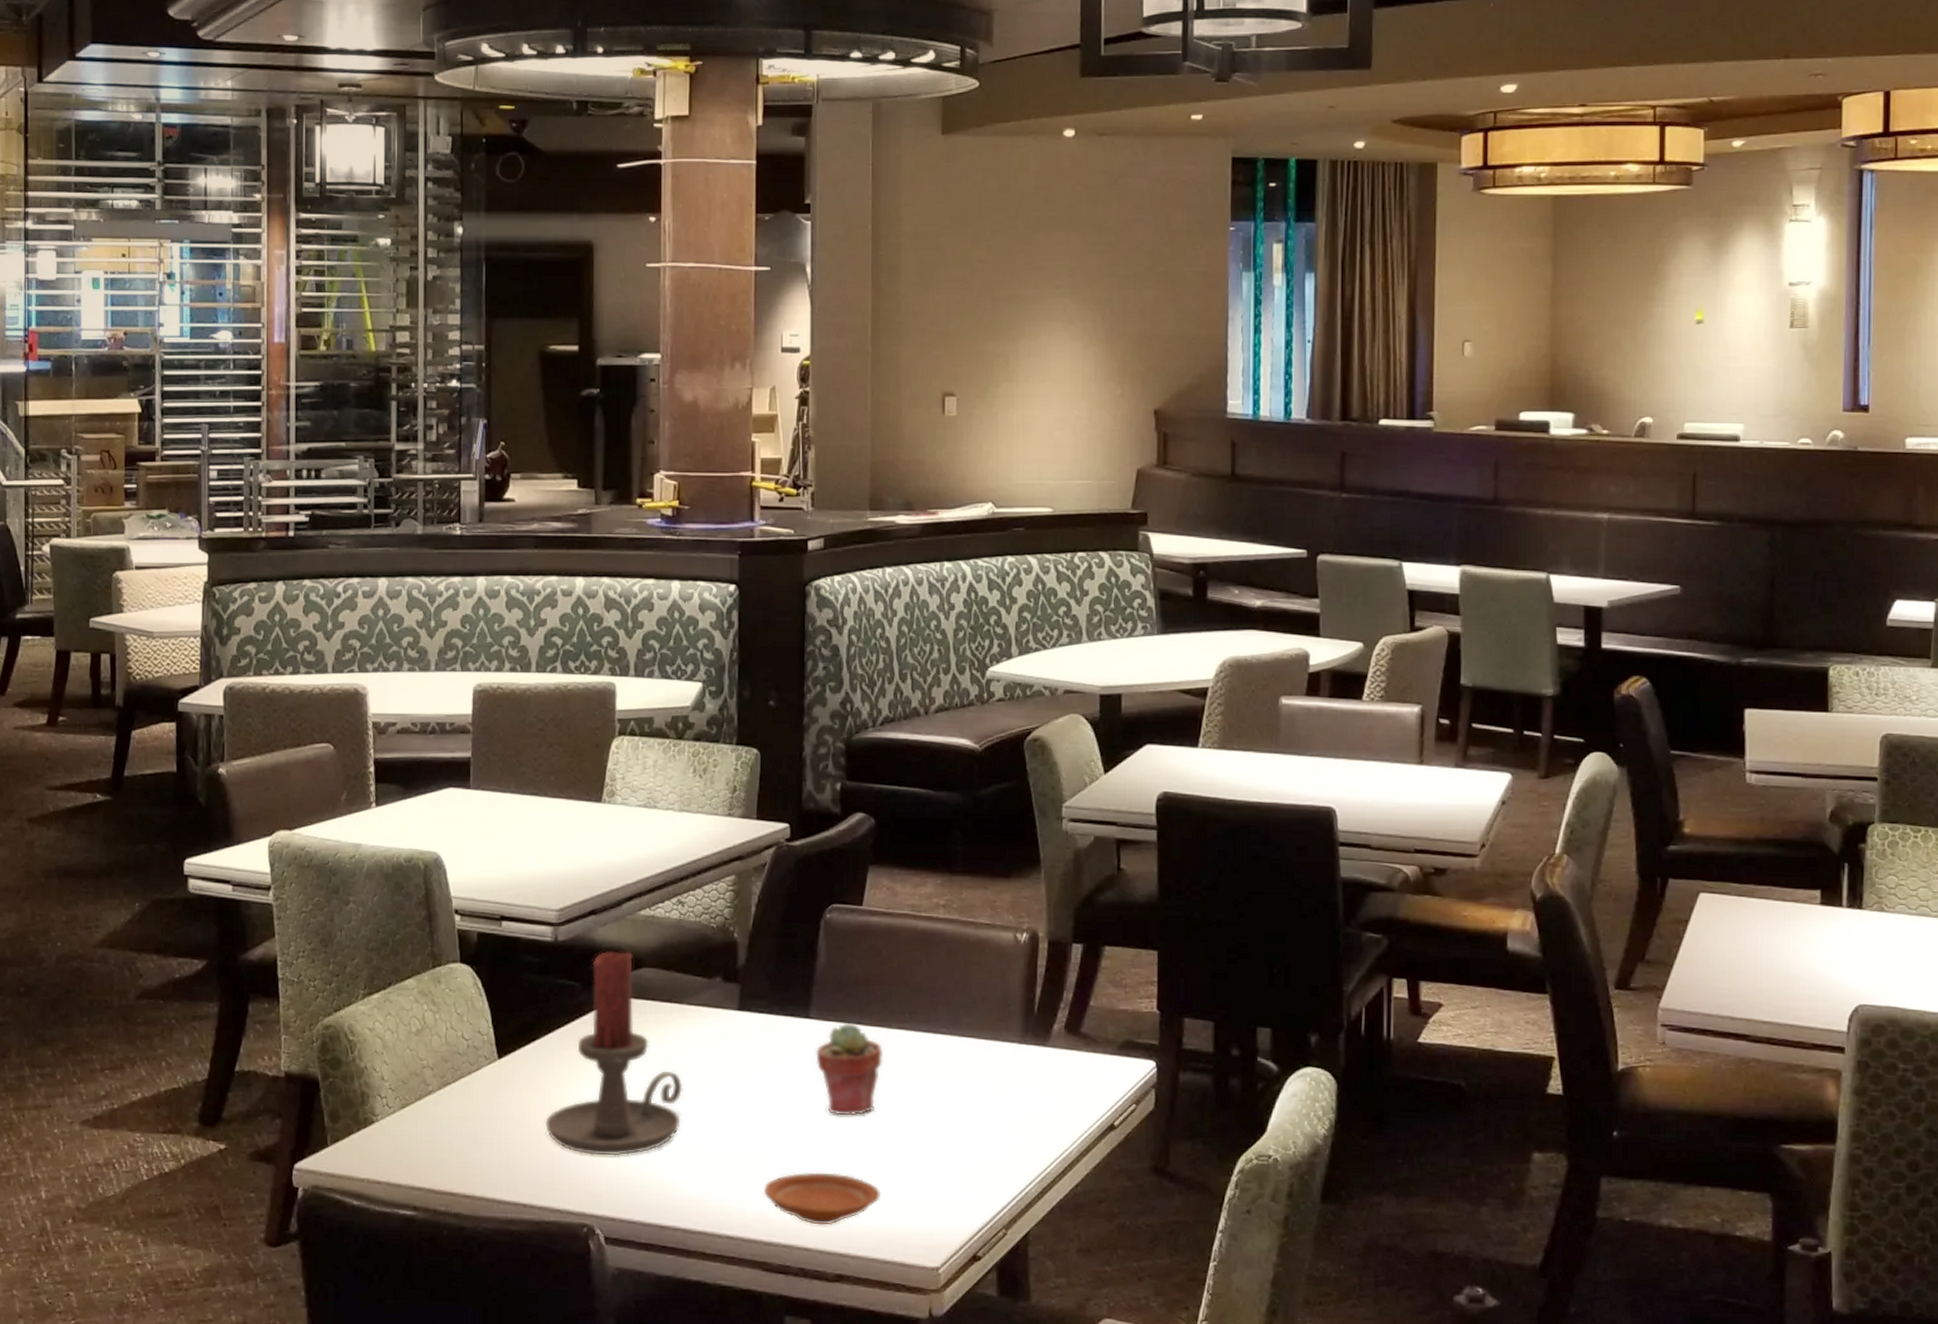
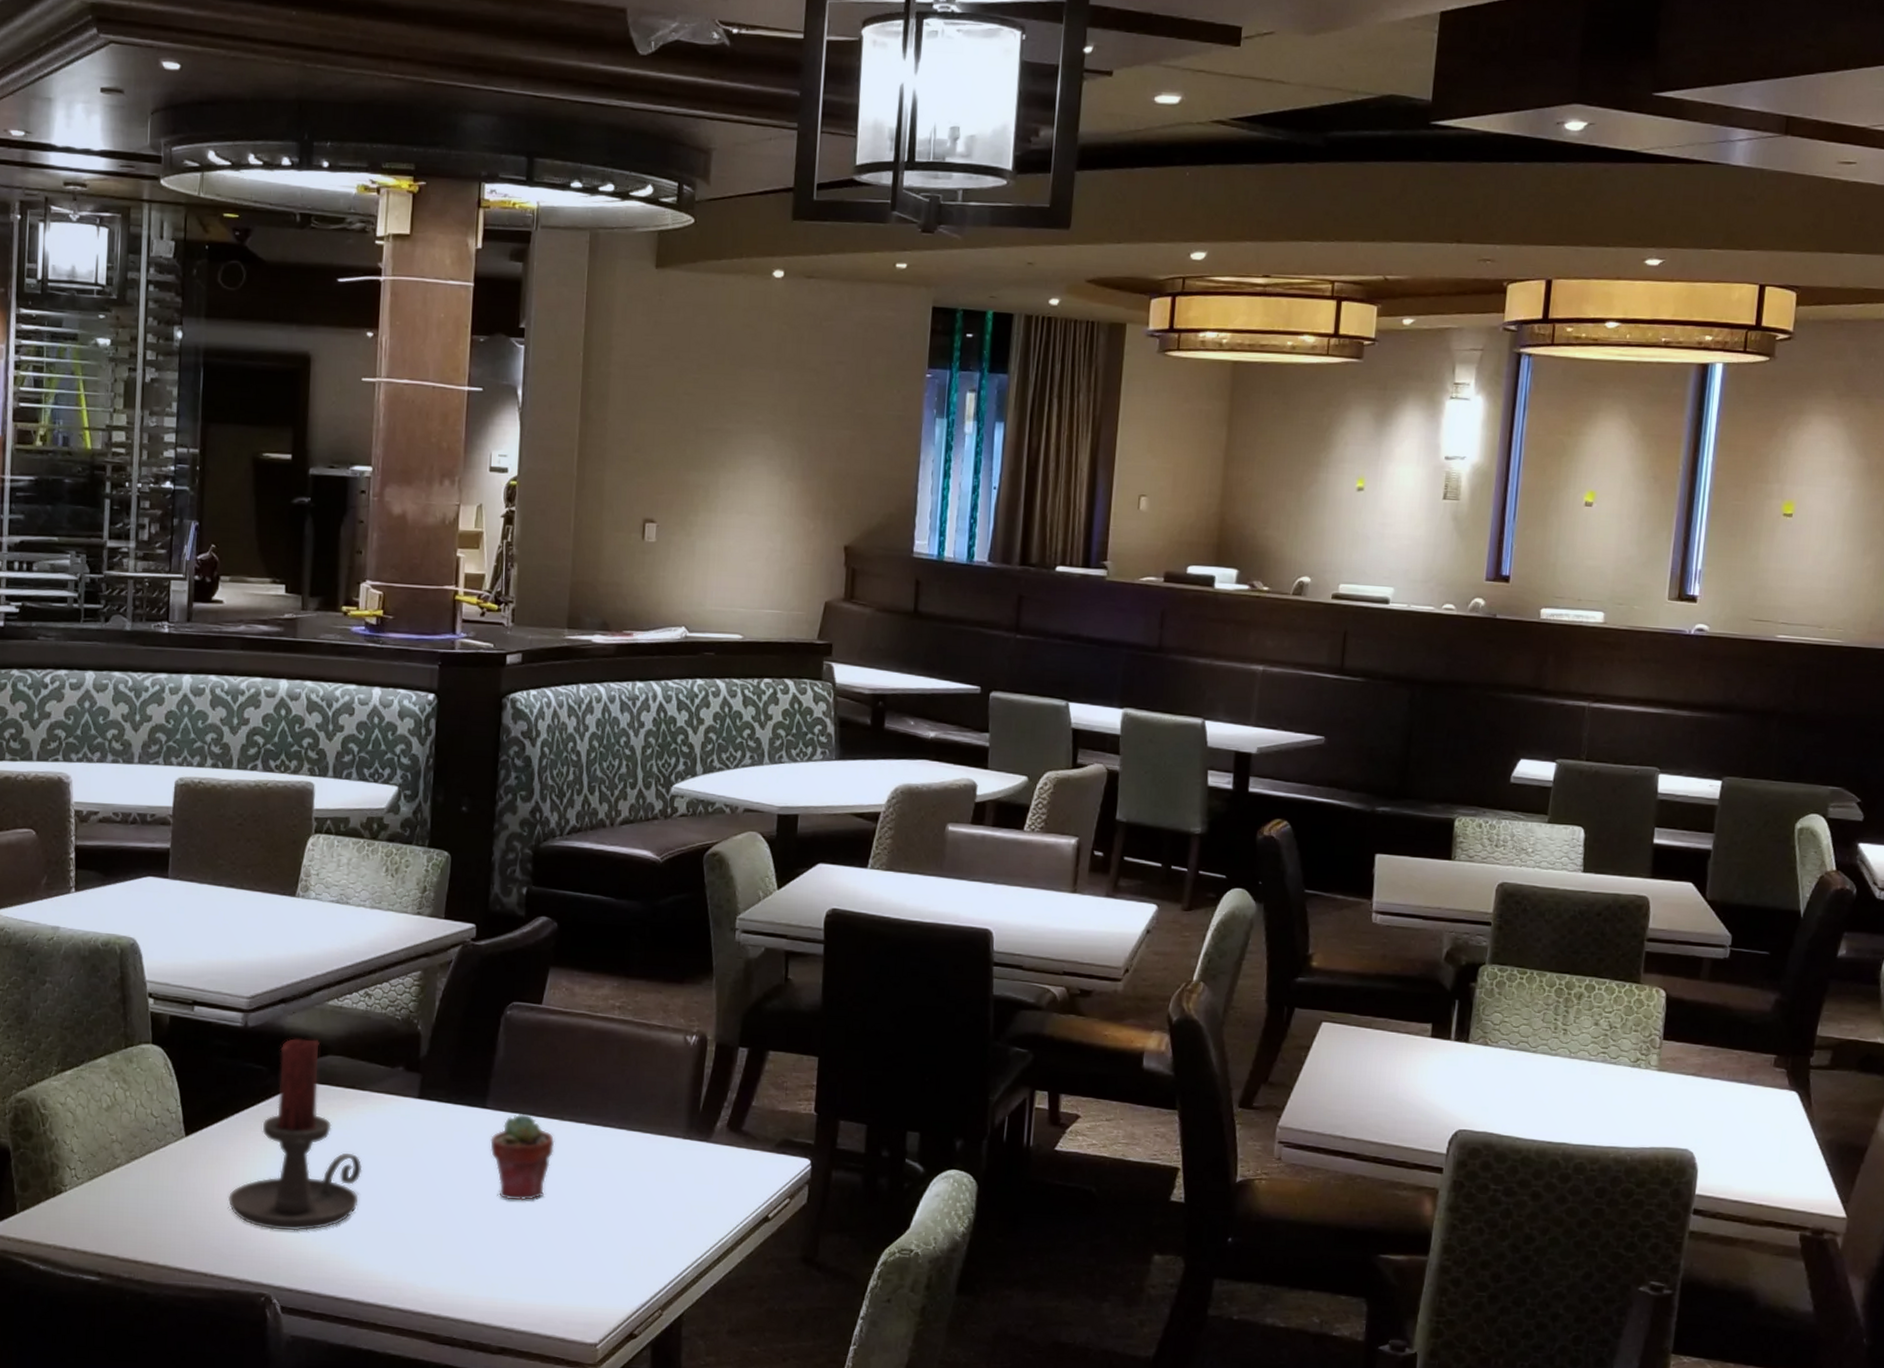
plate: present [763,1172,882,1226] -> none [434,1251,547,1302]

